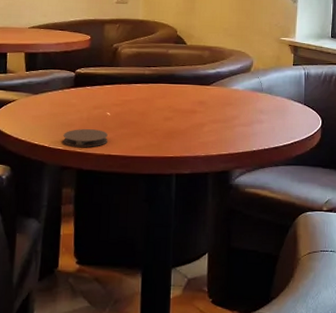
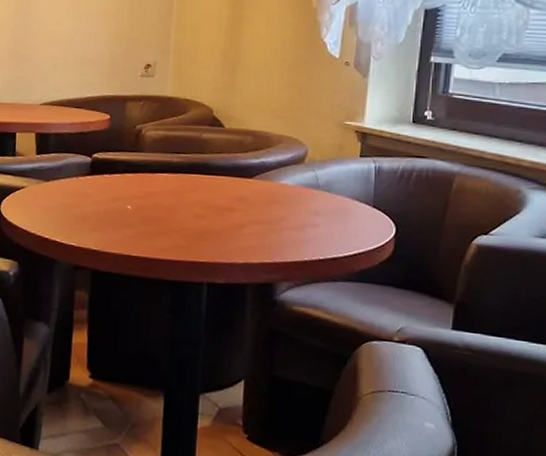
coaster: present [63,129,108,147] -> none [76,223,128,246]

